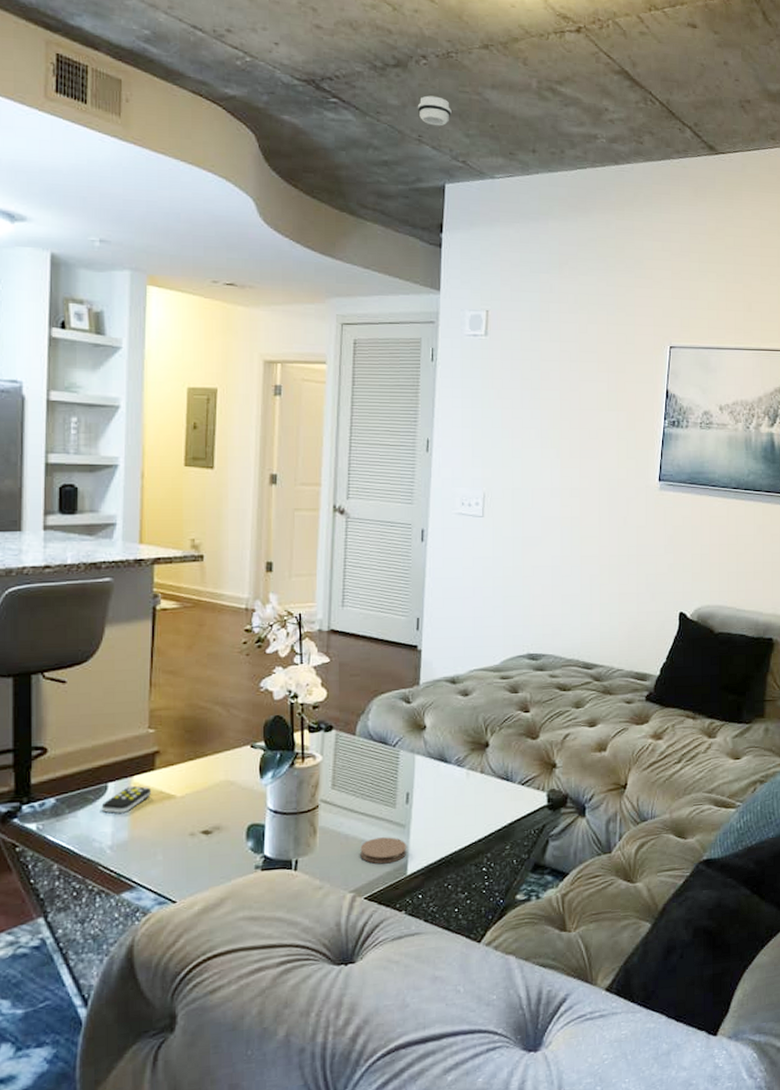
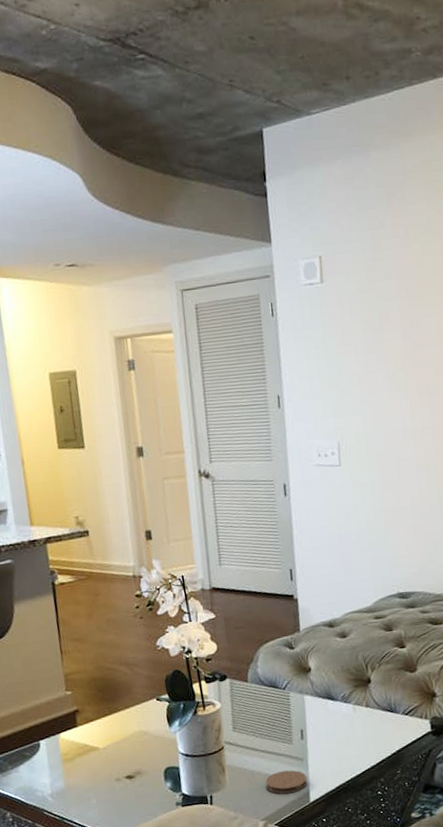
remote control: present [101,785,151,813] -> none [37,741,78,767]
smoke detector: present [417,95,451,126] -> none [224,34,260,67]

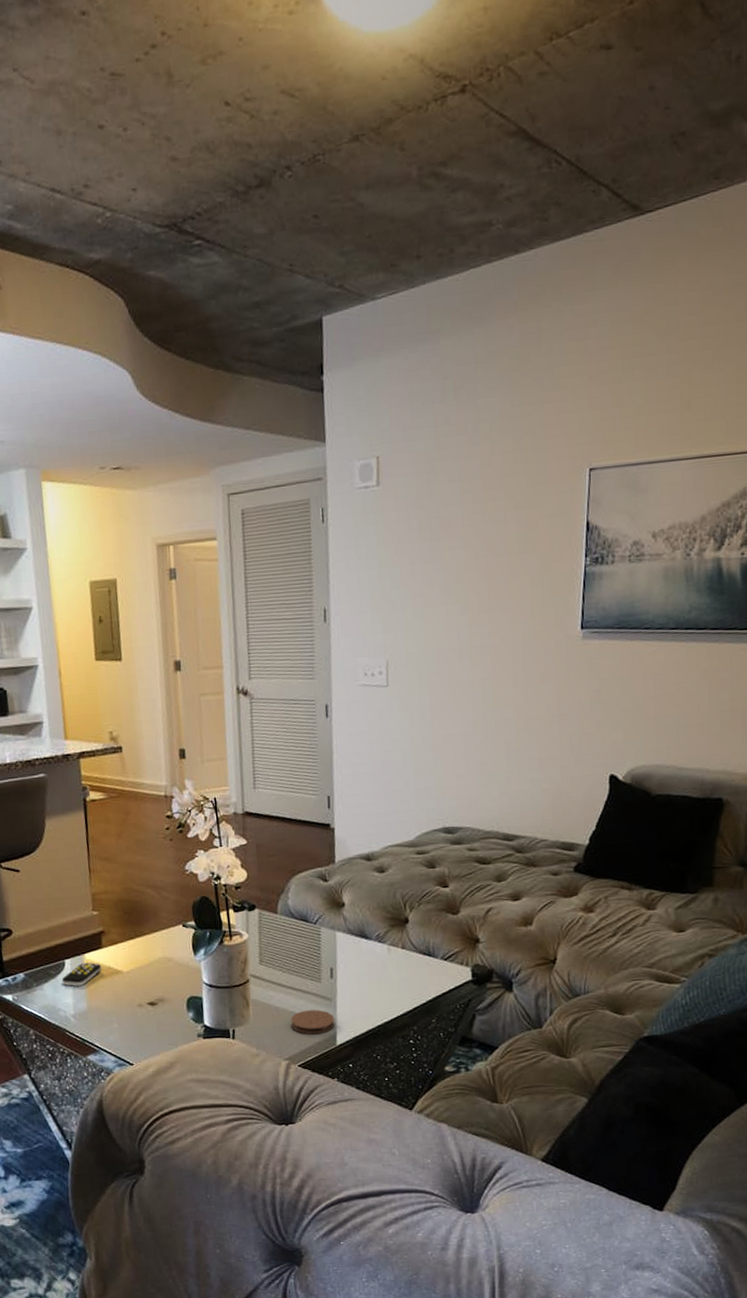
remote control: none [37,741,78,767] -> present [61,962,101,987]

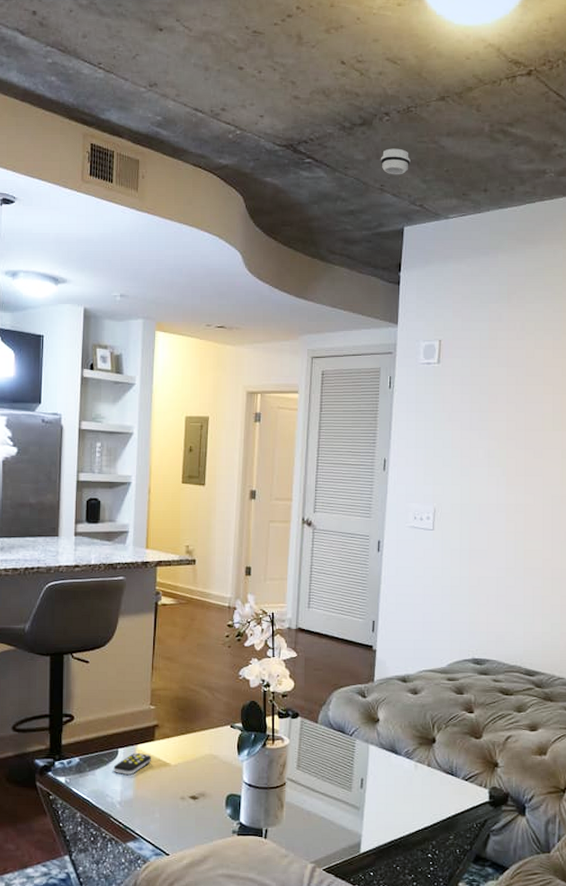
smoke detector: none [285,212,323,250] -> present [380,148,410,175]
coaster: present [290,1010,335,1035] -> none [320,817,361,841]

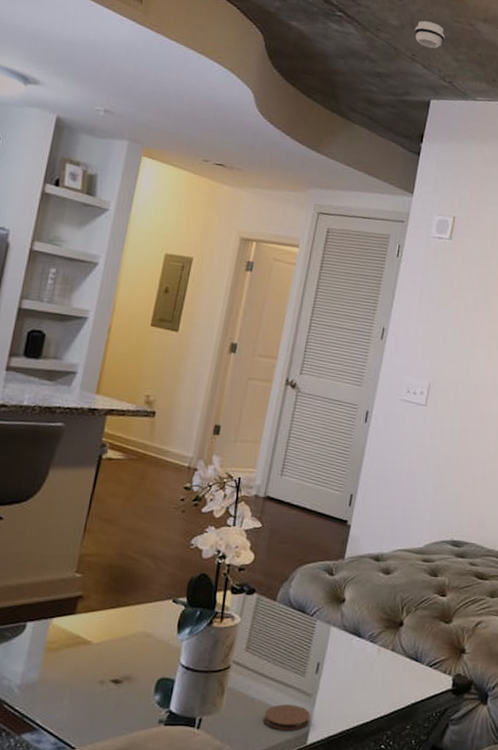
remote control: present [113,752,151,775] -> none [16,627,68,653]
coaster: none [320,817,361,841] -> present [264,704,311,731]

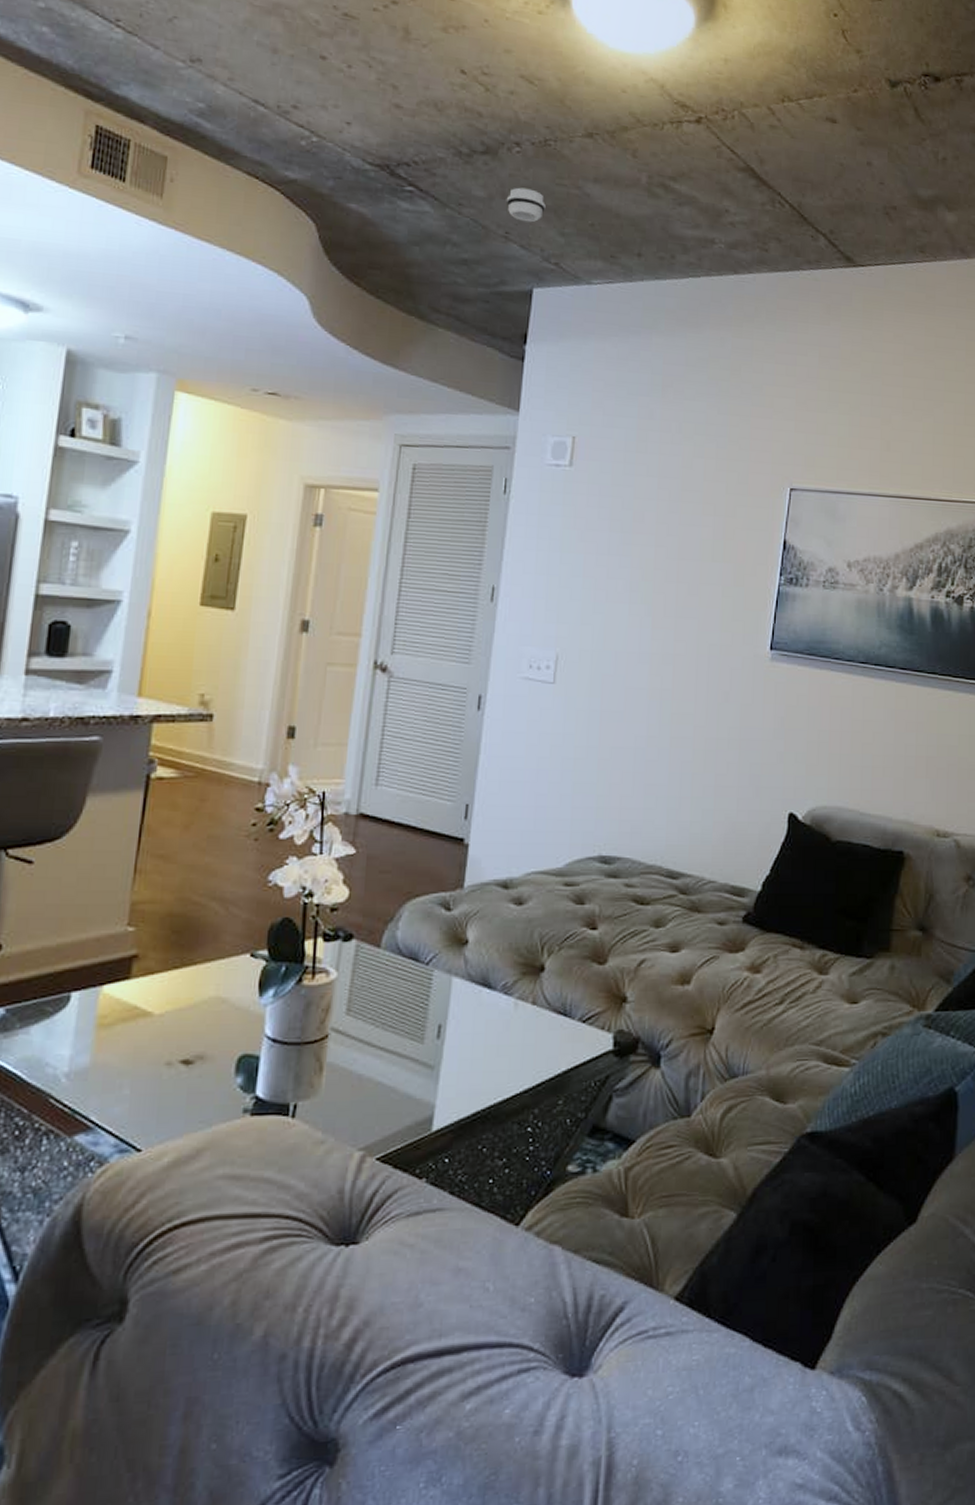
coaster: present [264,704,311,731] -> none [375,1081,435,1116]

